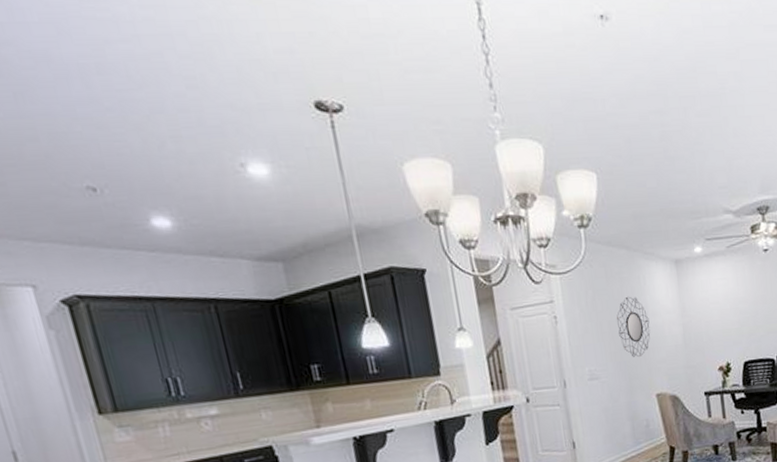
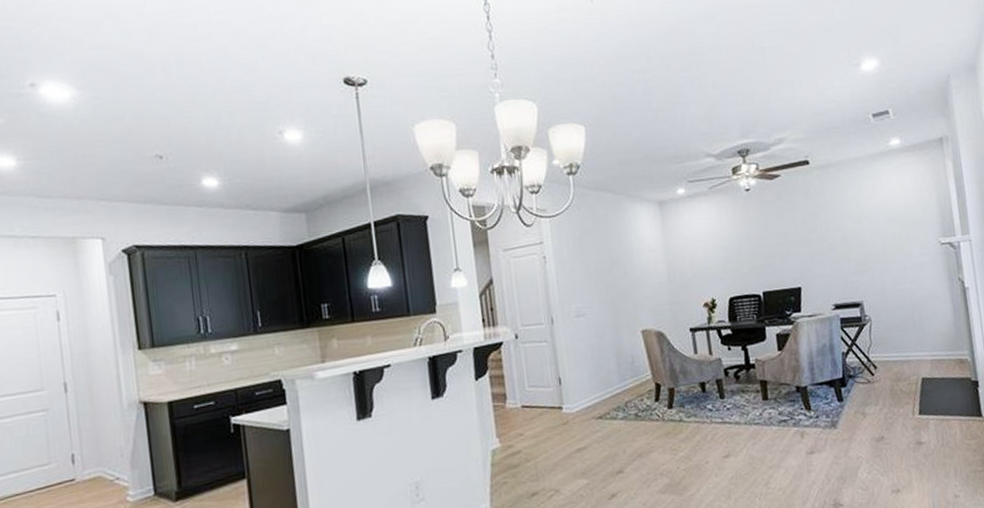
home mirror: present [617,296,650,357] -> none [603,236,635,294]

